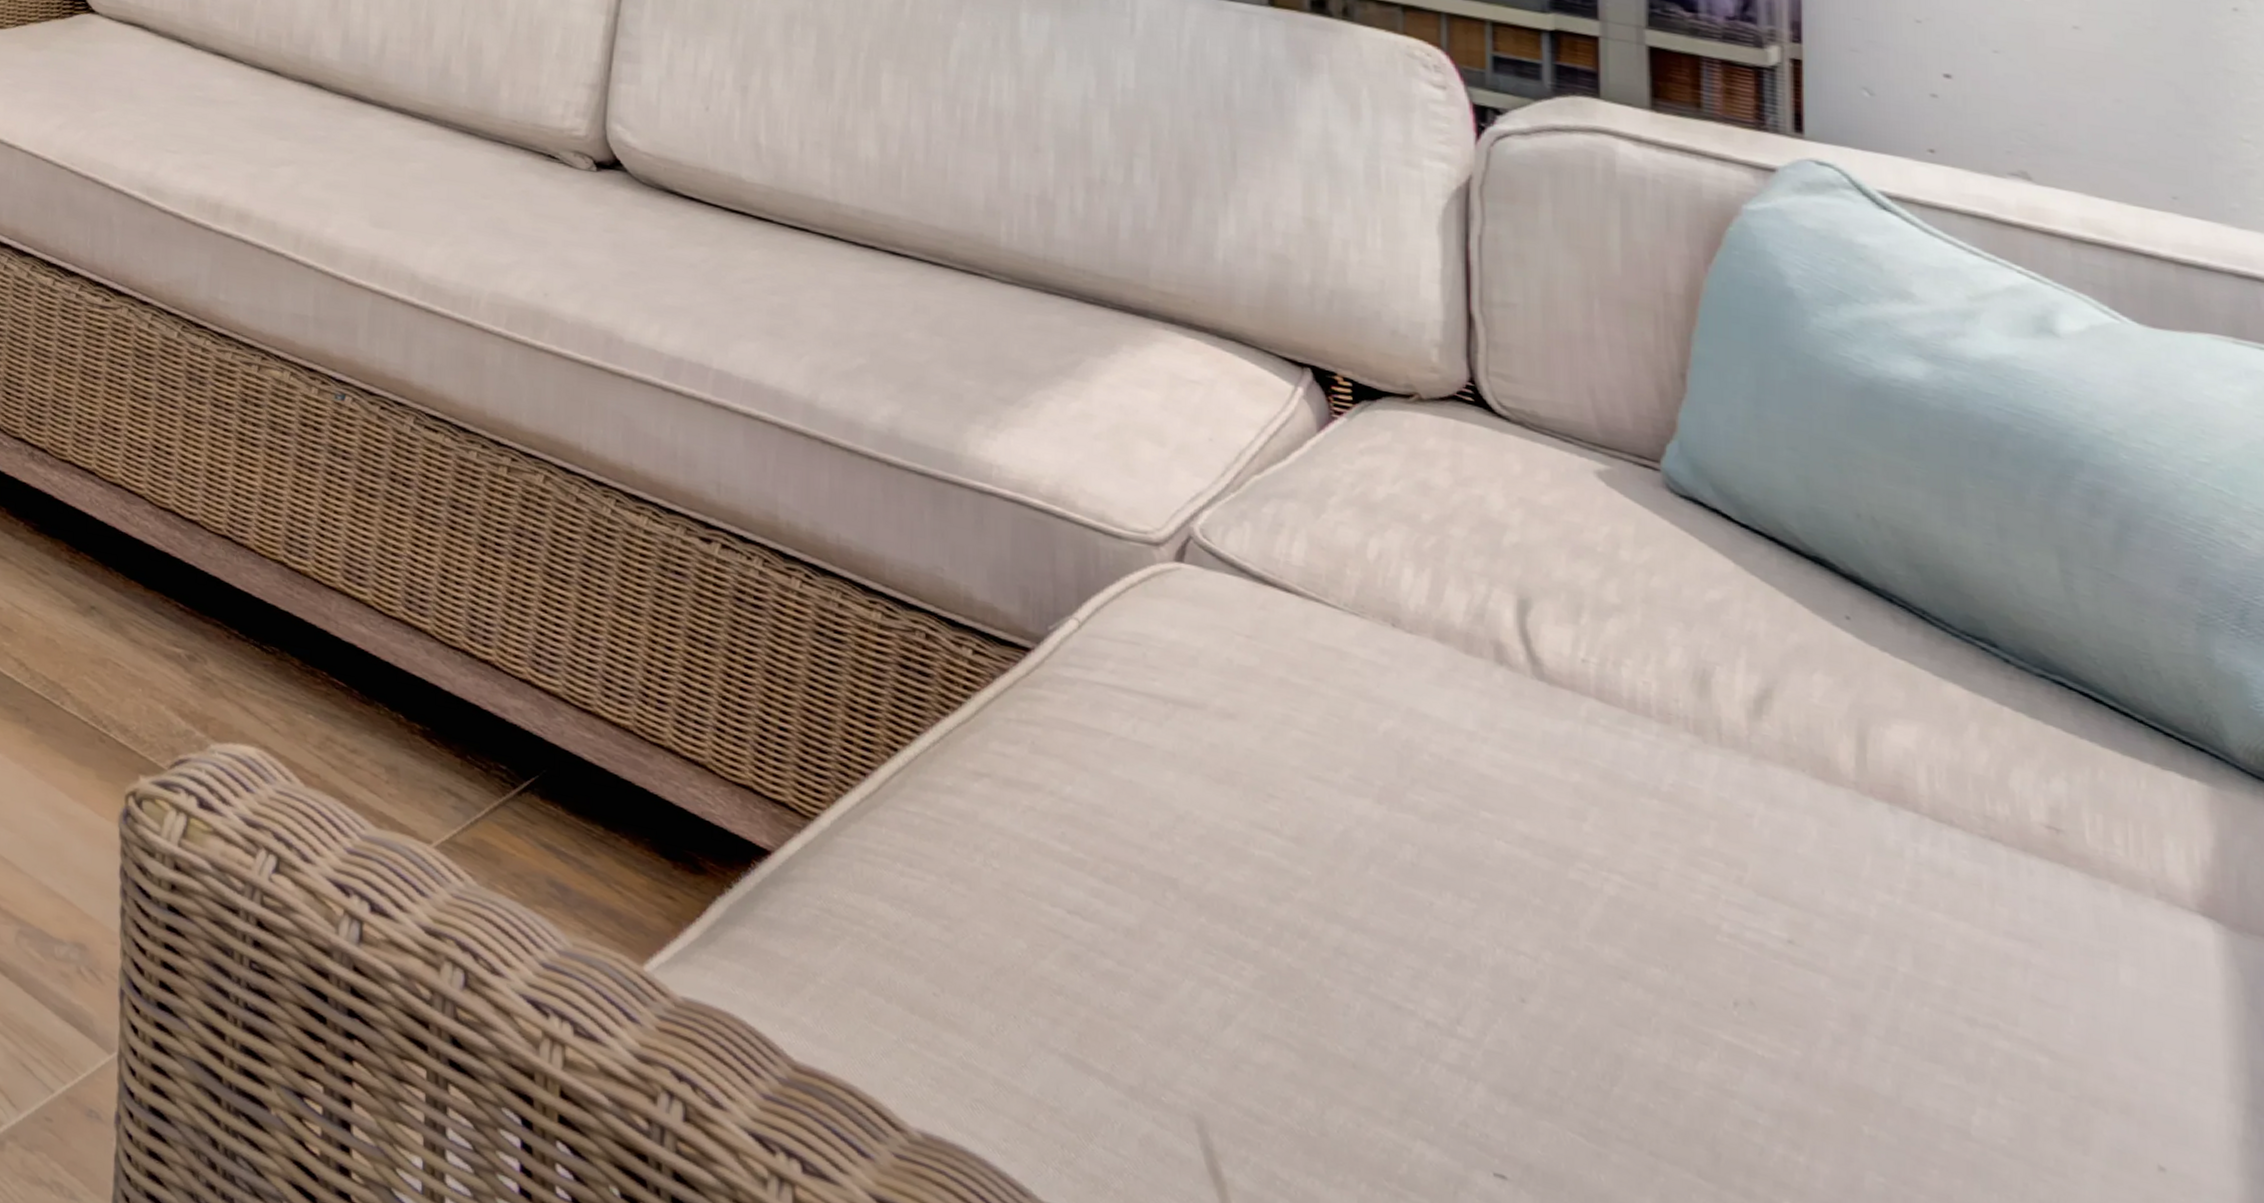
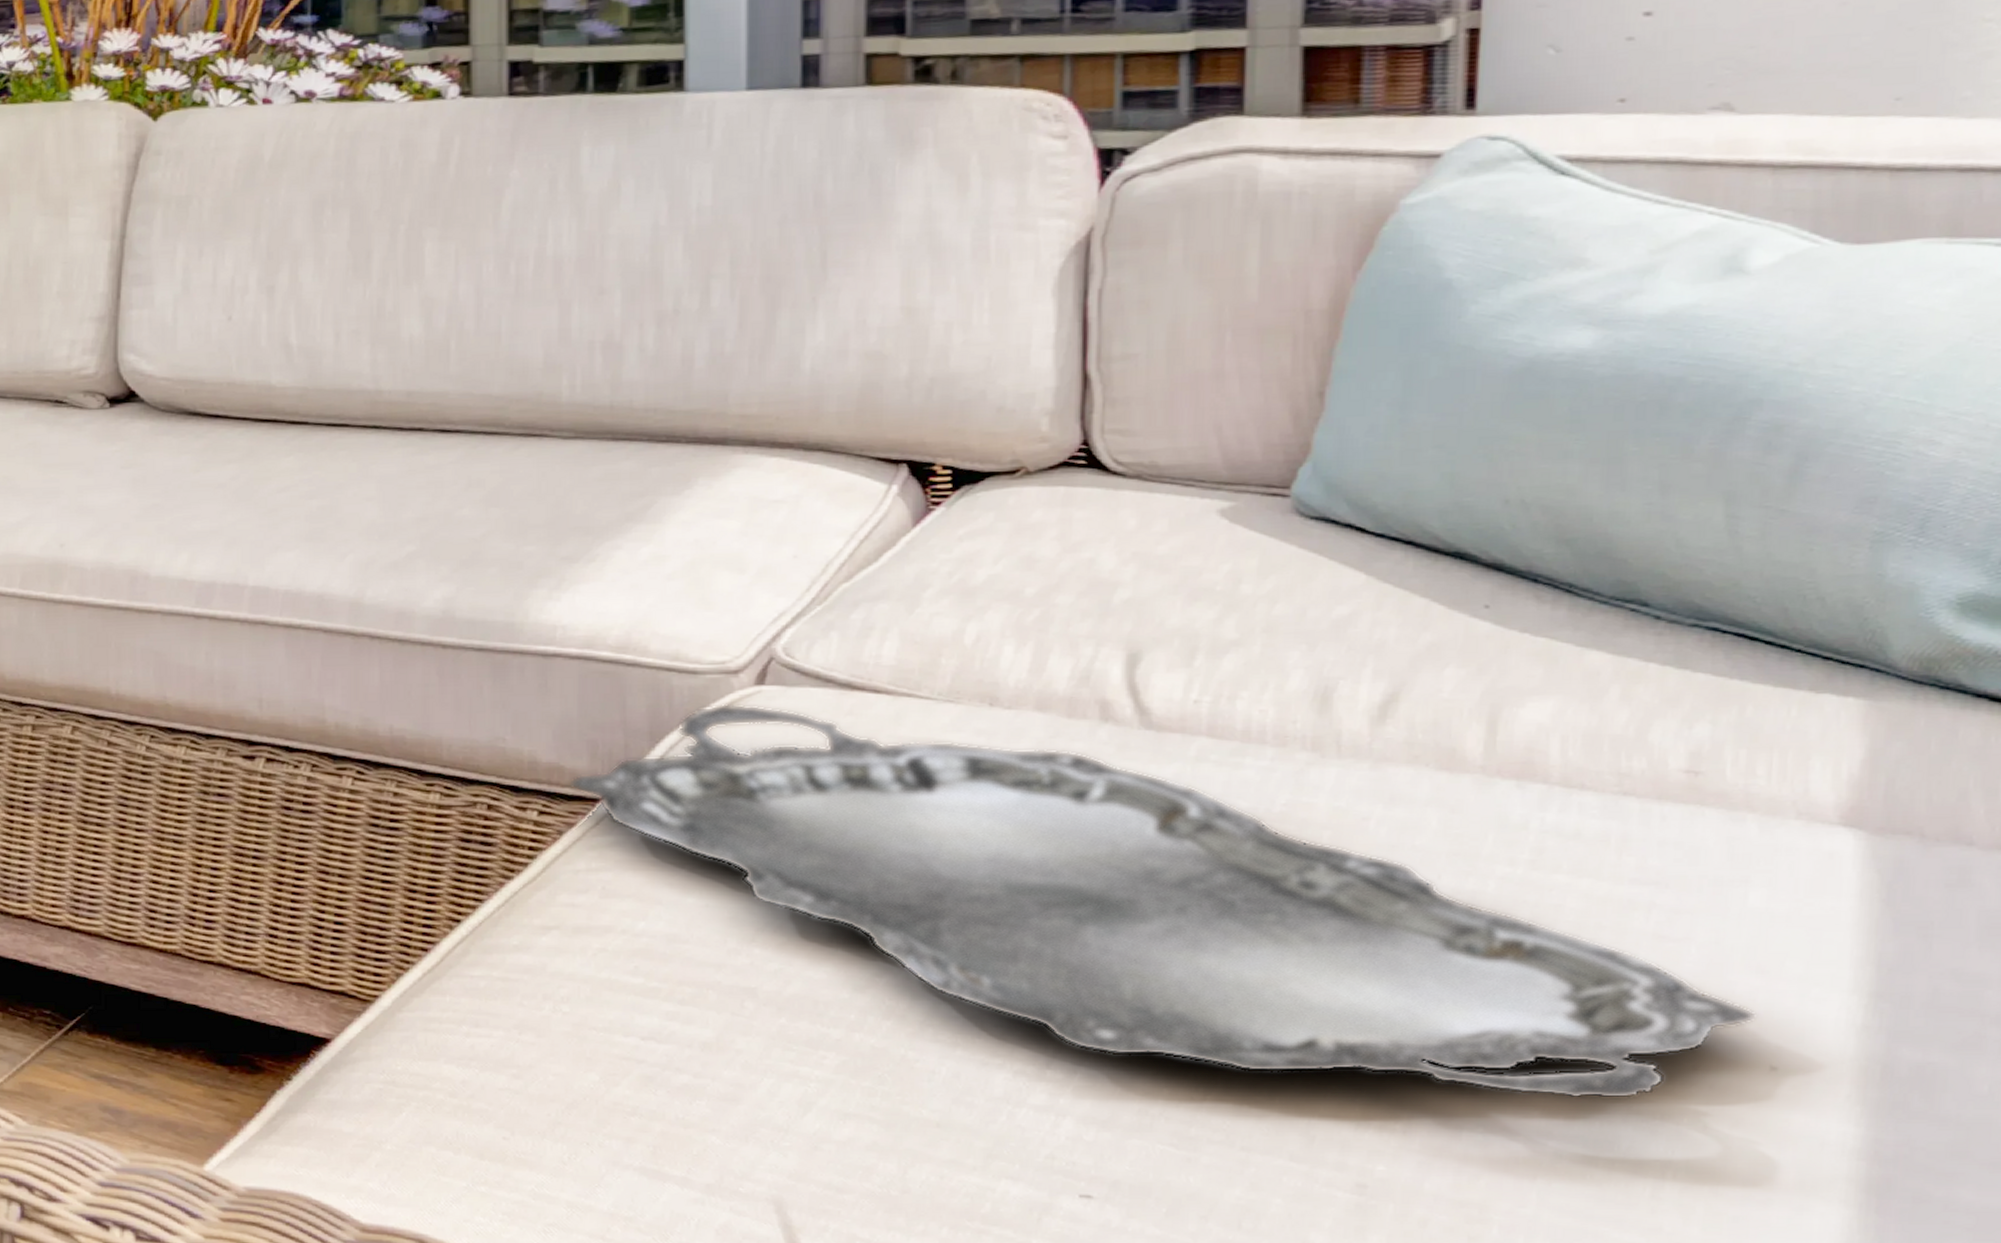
serving tray: none [1002,573,2139,1175] -> present [569,703,1756,1100]

